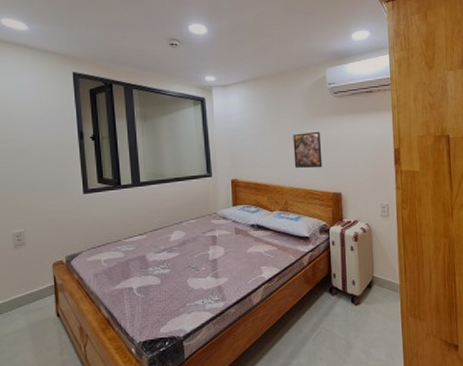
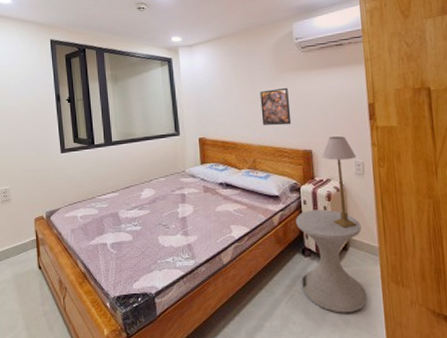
side table: none [324,249,388,348] -> present [296,209,368,313]
table lamp: none [350,180,382,268] -> present [321,136,357,229]

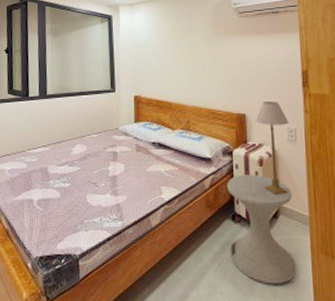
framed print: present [260,87,292,126] -> none [197,50,227,88]

